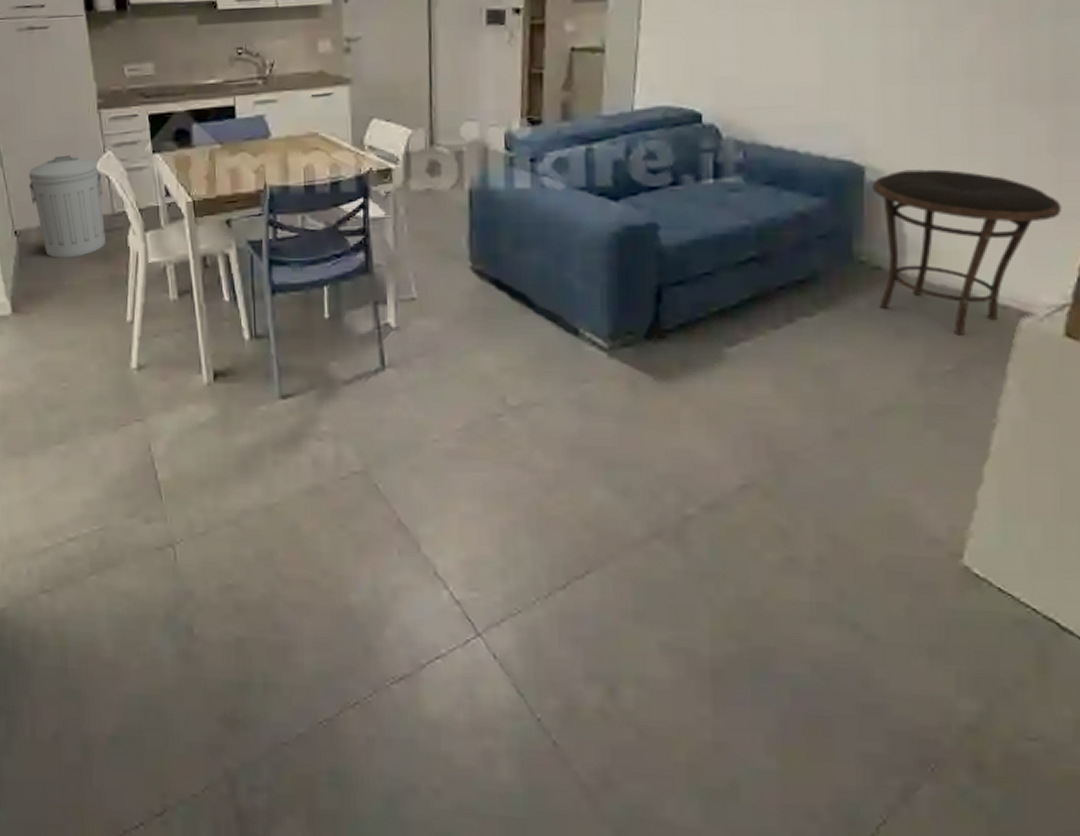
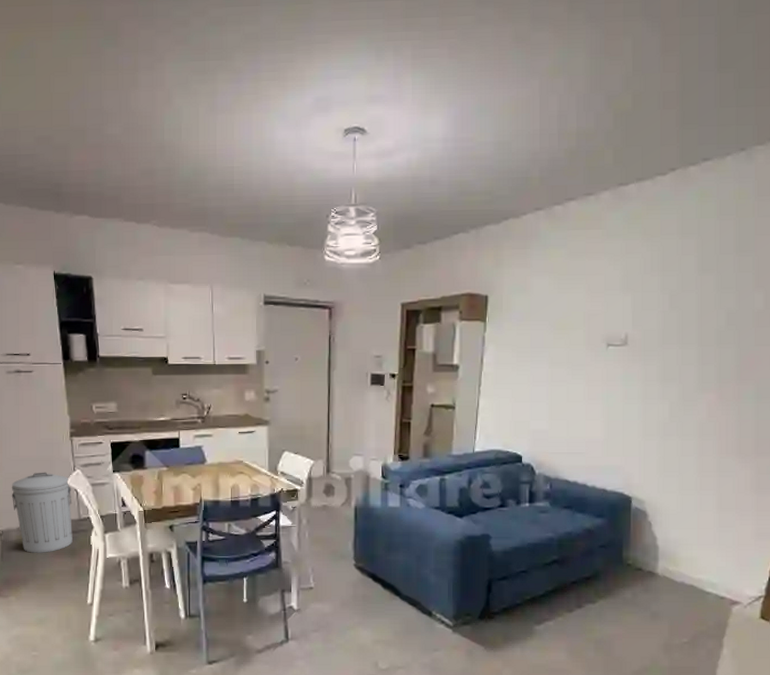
side table: present [872,169,1061,336] -> none [636,500,759,618]

